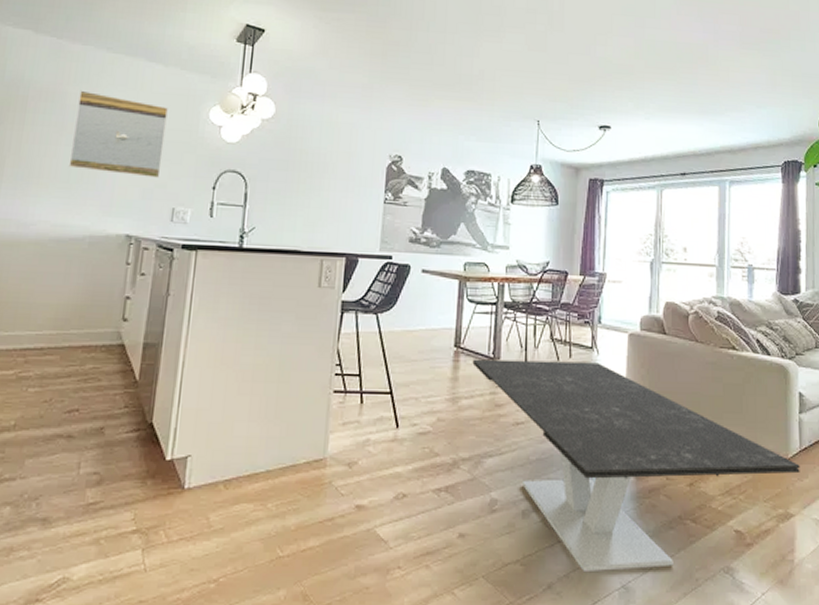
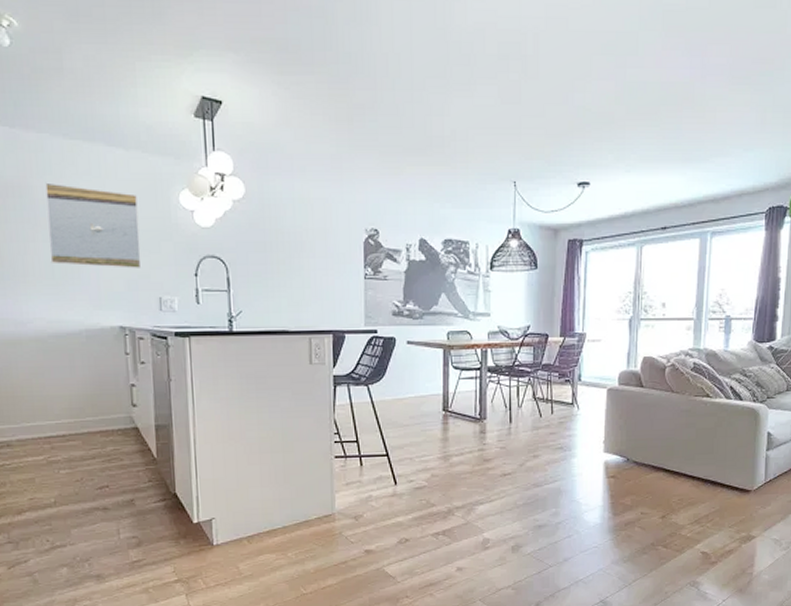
coffee table: present [472,359,800,573] -> none [460,417,764,592]

